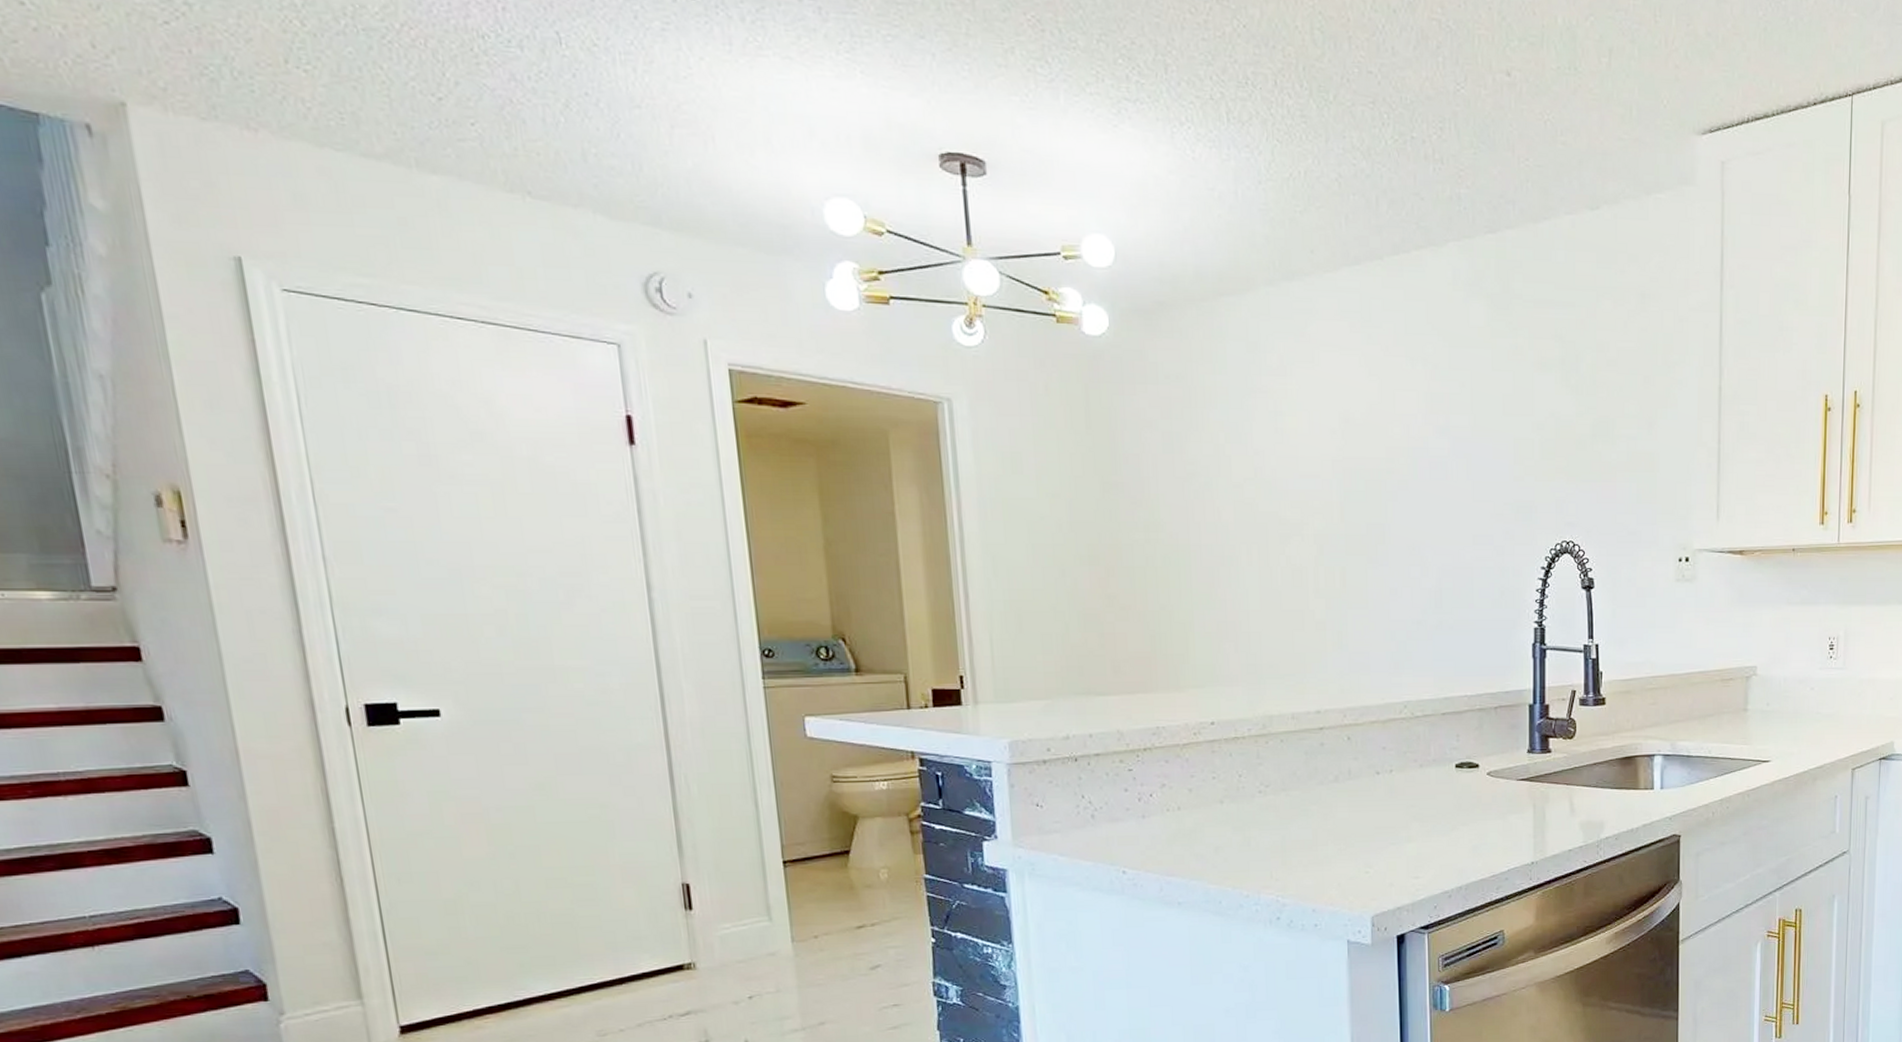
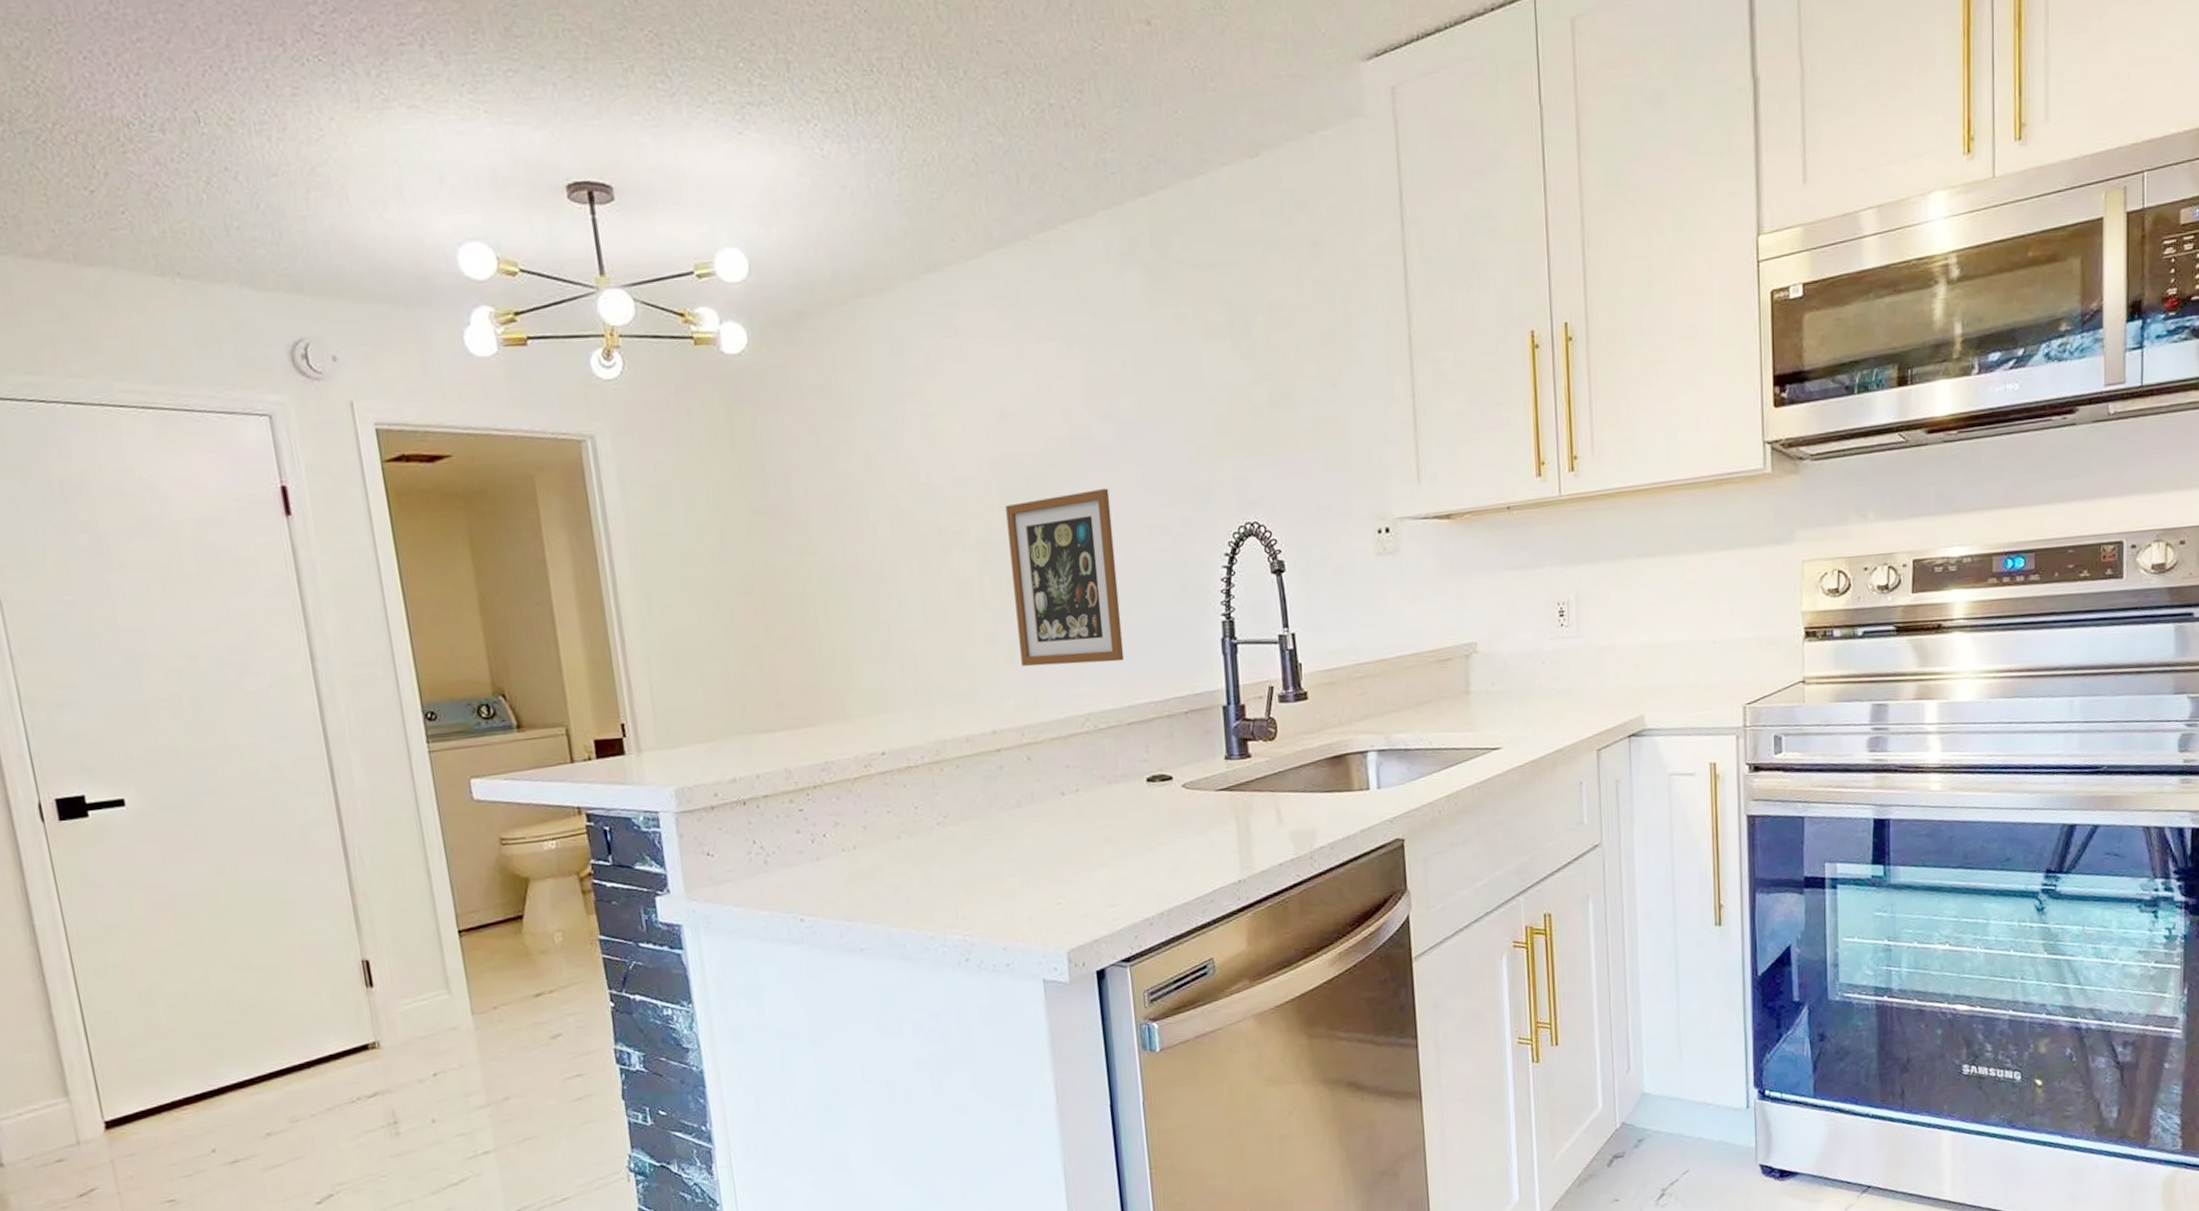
wall art: none [1344,497,1443,656] -> present [1005,488,1125,667]

